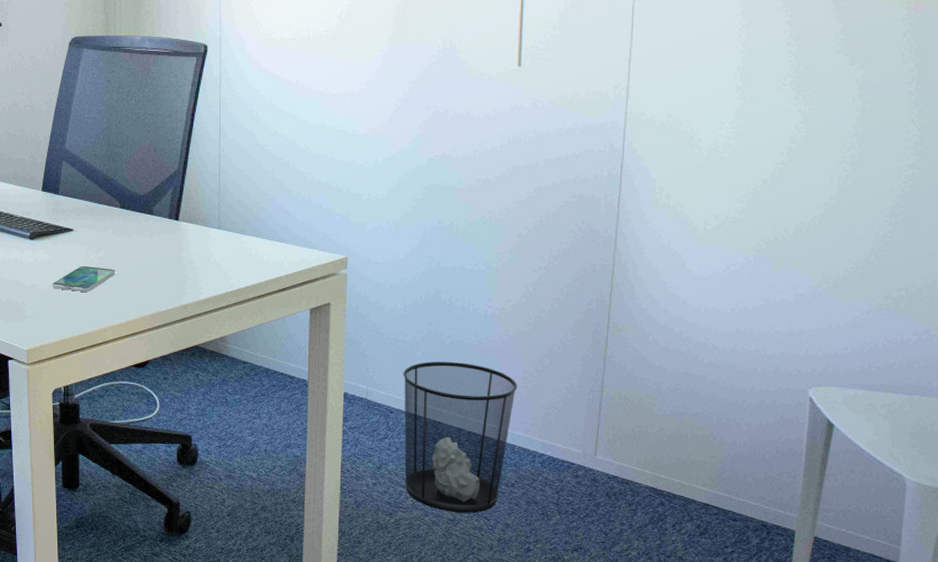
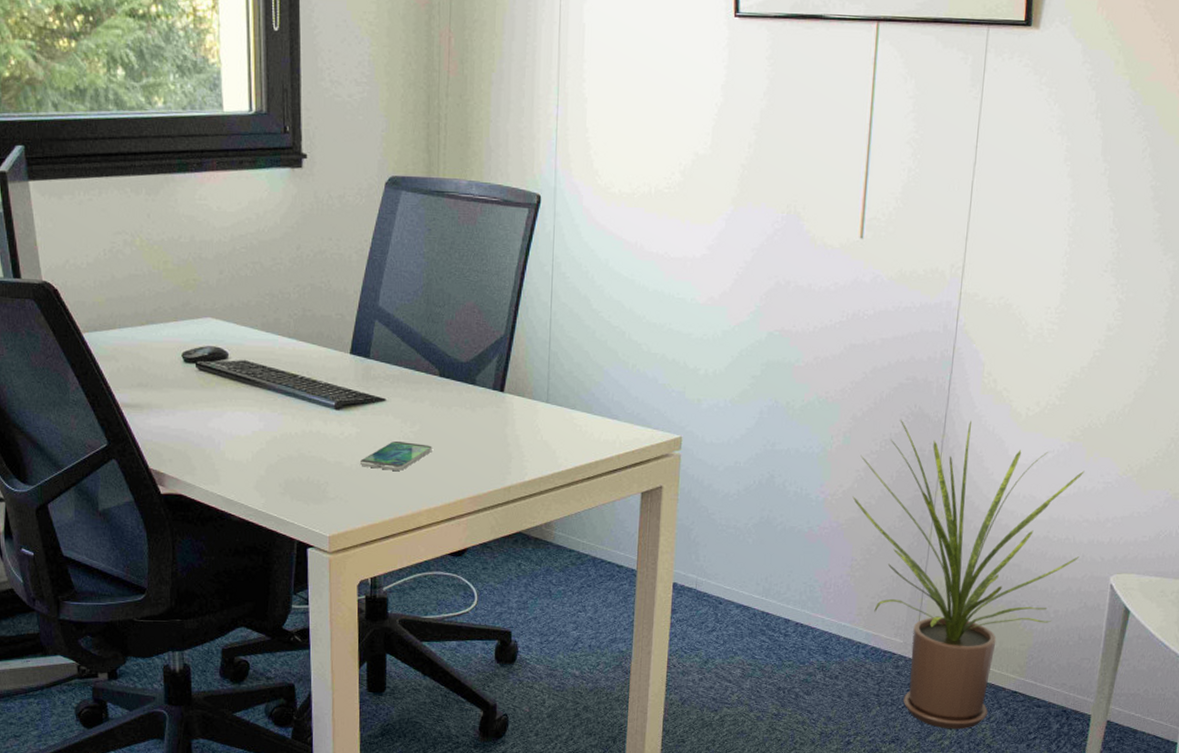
waste bin: present [403,361,518,513] -> none [731,549,846,707]
house plant: none [522,235,773,541] -> present [852,419,1085,730]

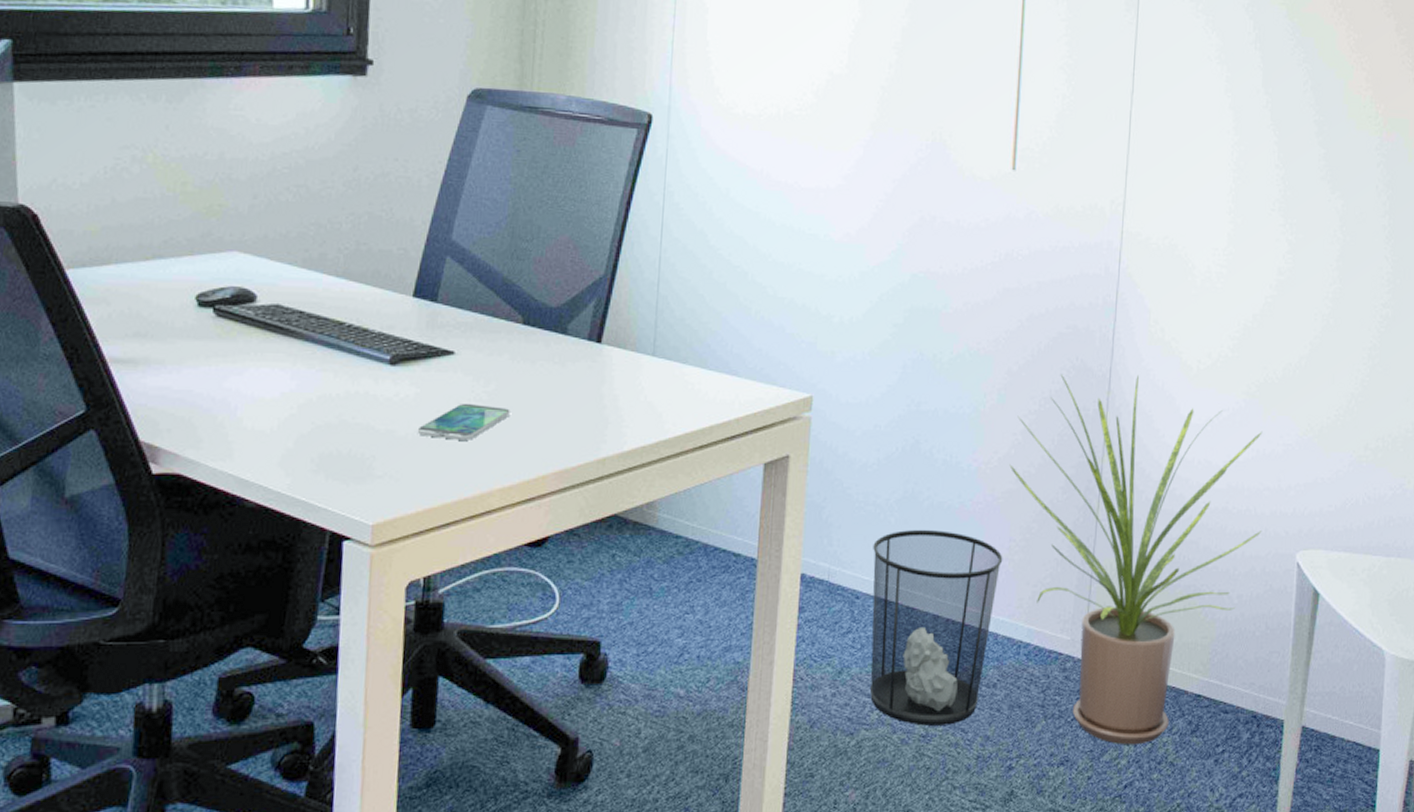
waste bin: none [731,549,846,707] -> present [870,529,1003,726]

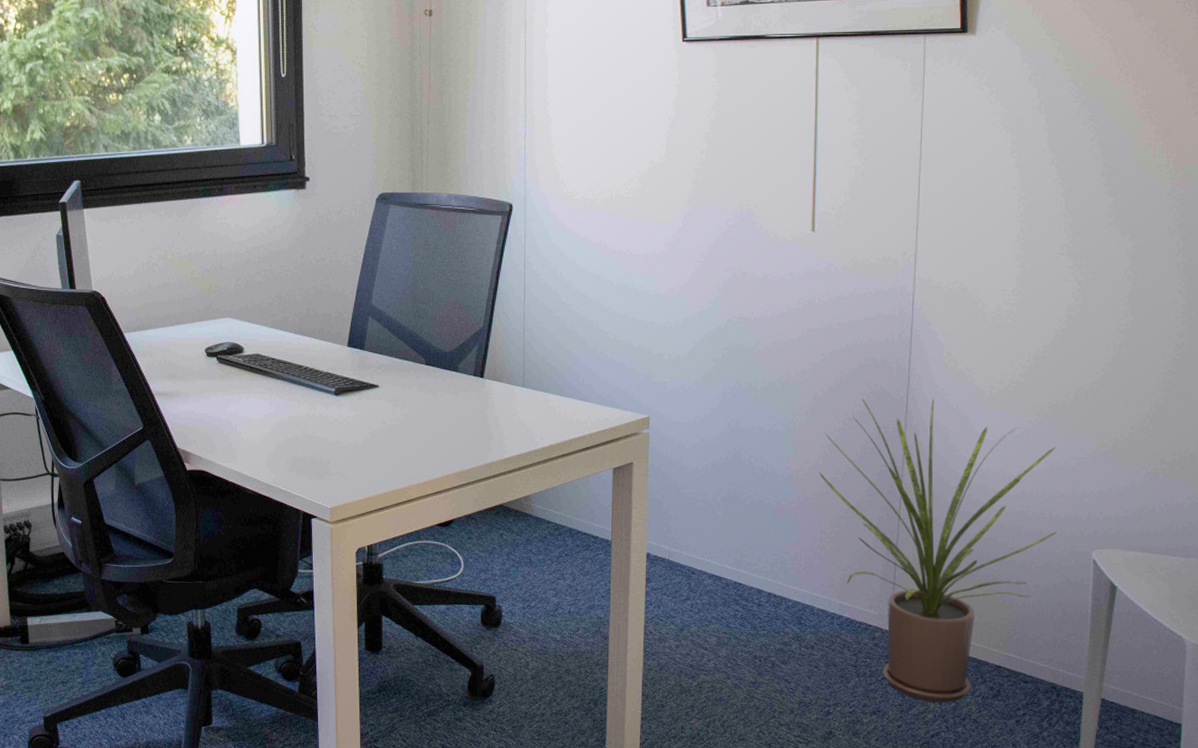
smartphone: present [417,404,510,440] -> none [356,423,420,449]
waste bin: present [870,529,1003,726] -> none [704,521,816,676]

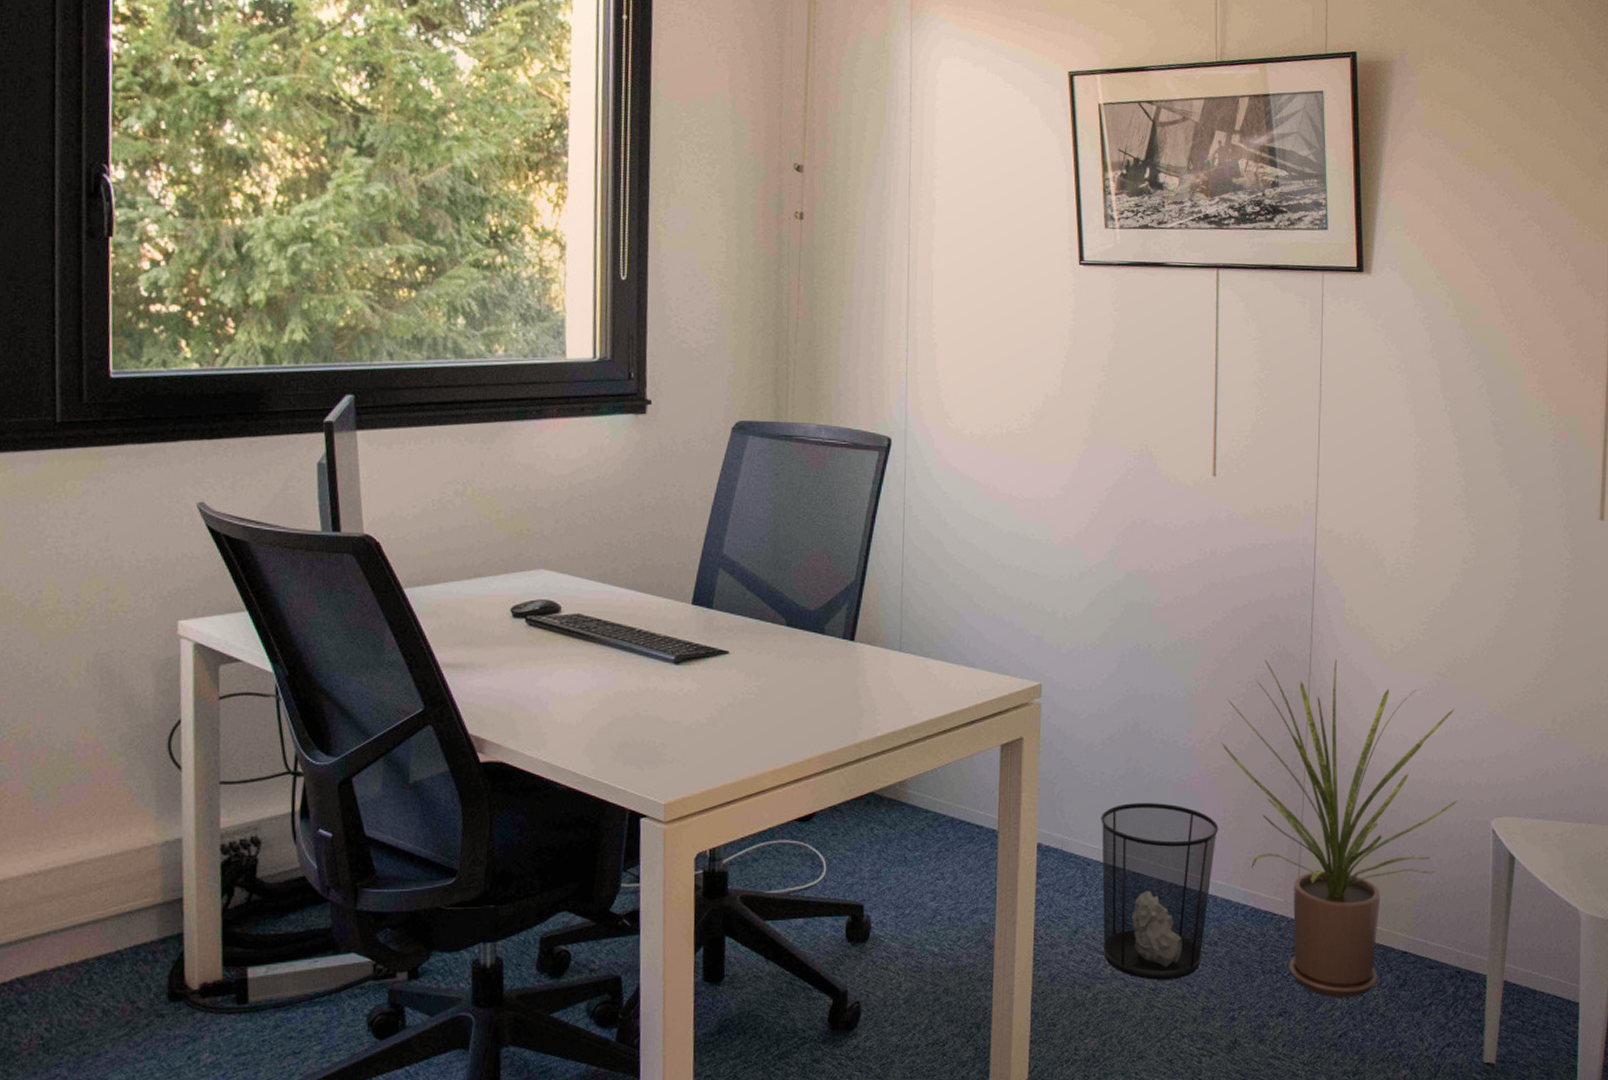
waste bin: none [704,521,816,676] -> present [1101,802,1219,980]

